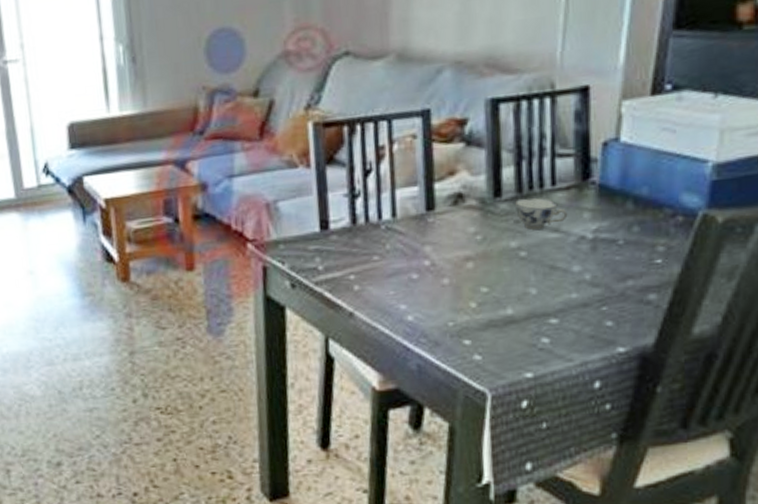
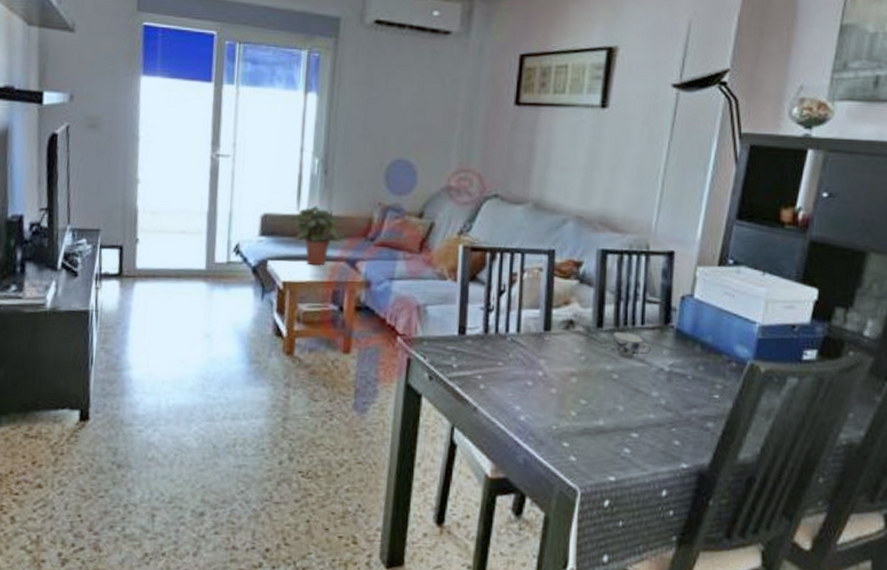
potted plant: none [101,101,169,175] -> present [291,204,347,266]

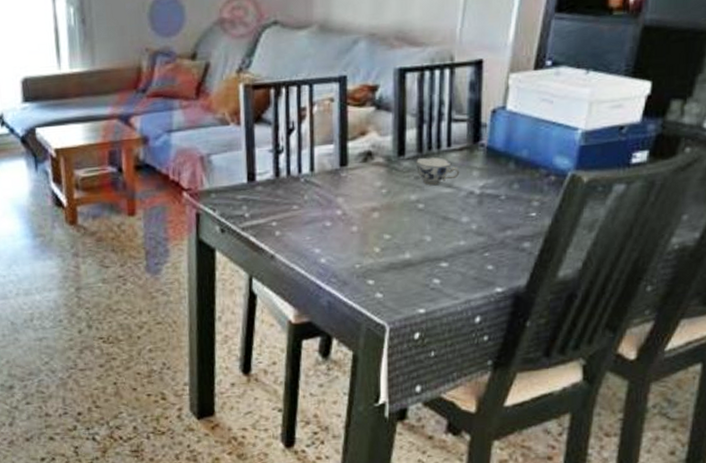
potted plant: present [291,204,347,266] -> none [53,60,115,128]

